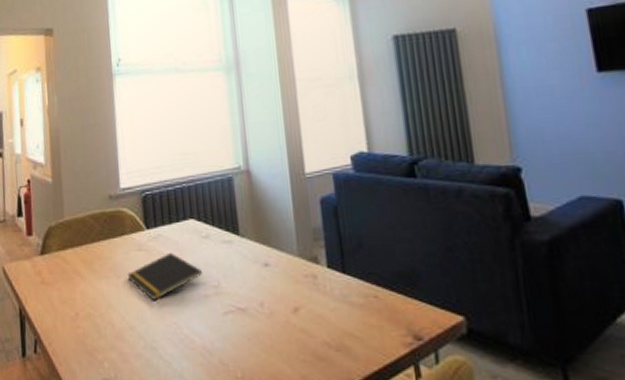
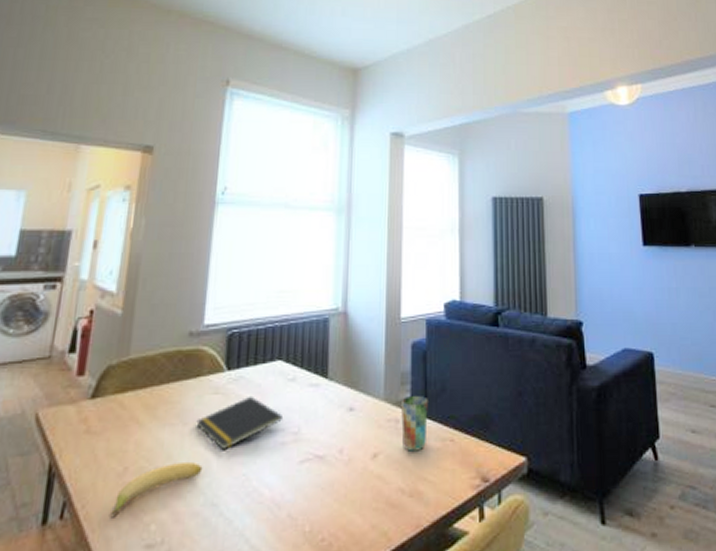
banana: none [71,309,139,355] -> present [110,461,203,518]
cup: none [317,250,348,307] -> present [401,395,428,452]

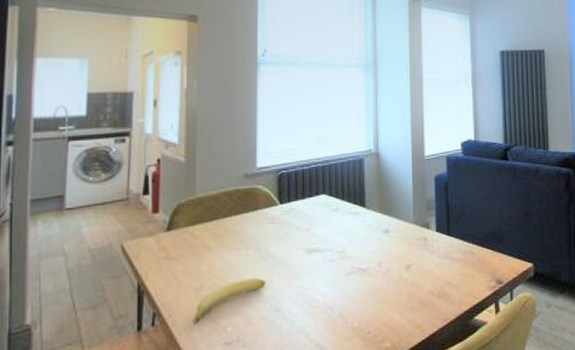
notepad: present [196,395,282,449] -> none [257,224,329,267]
cup: present [401,395,428,452] -> none [428,218,451,263]

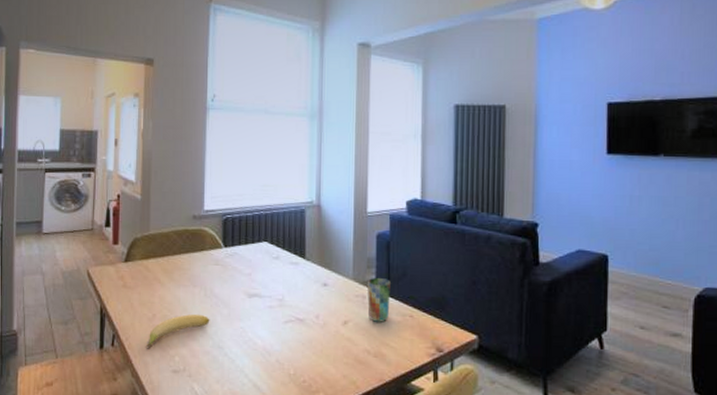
cup: none [428,218,451,263] -> present [367,277,391,322]

